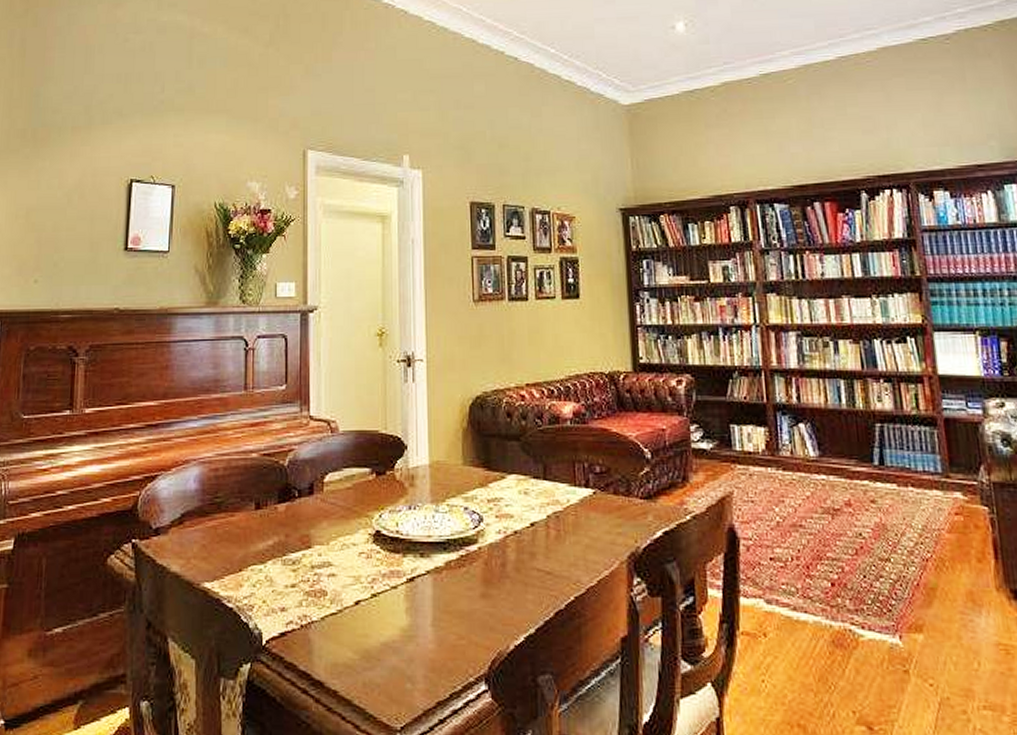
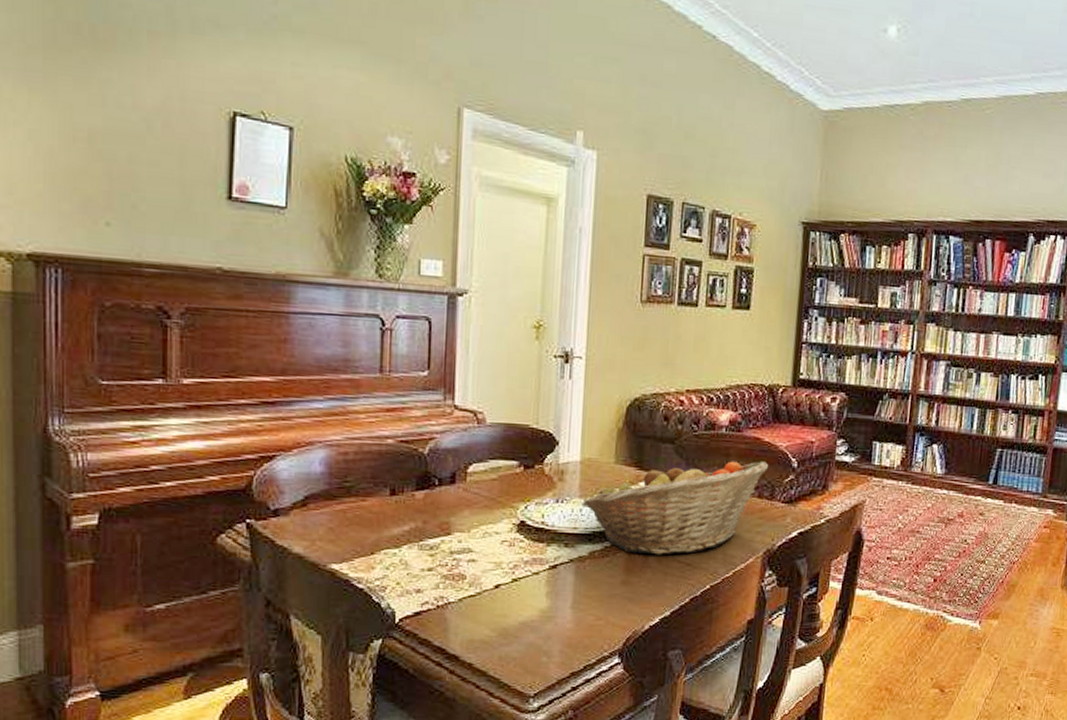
fruit basket: none [435,454,620,563] -> present [583,461,768,555]

